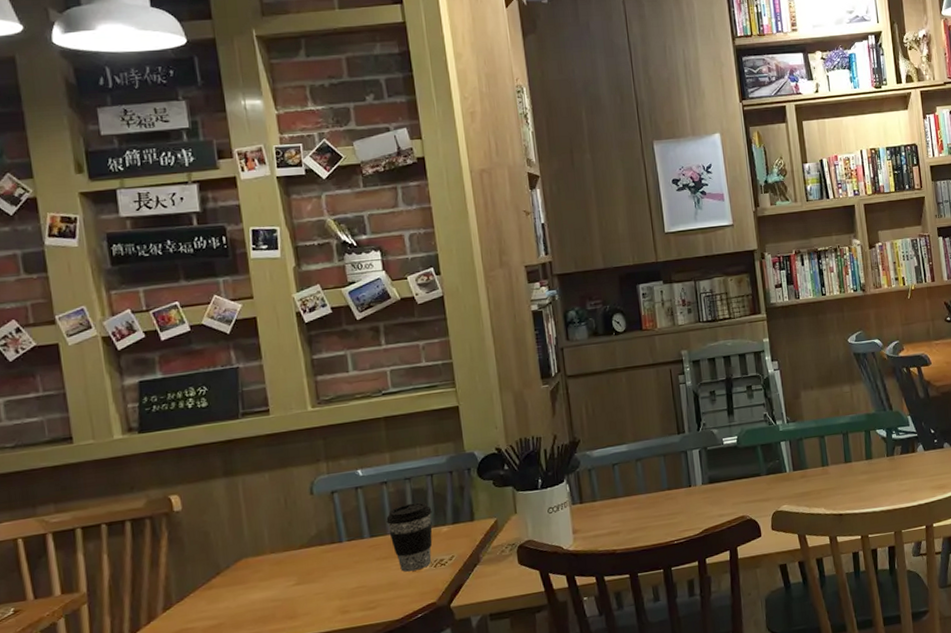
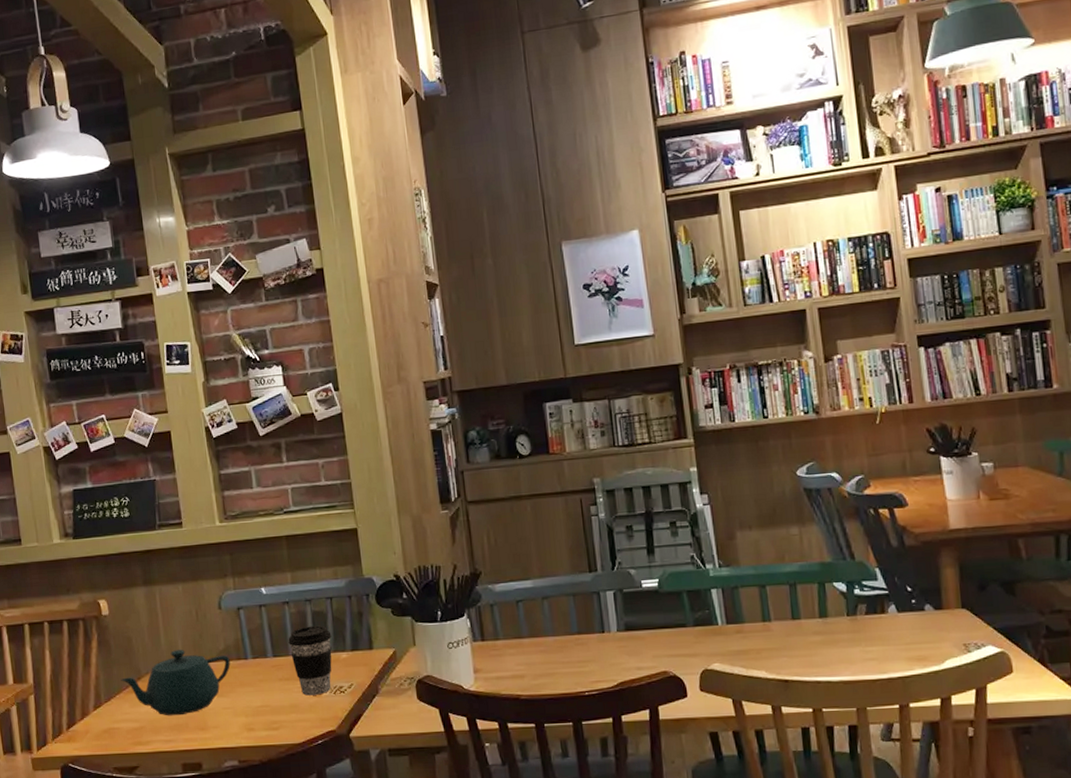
teapot: none [196,539,323,609] -> present [120,650,231,716]

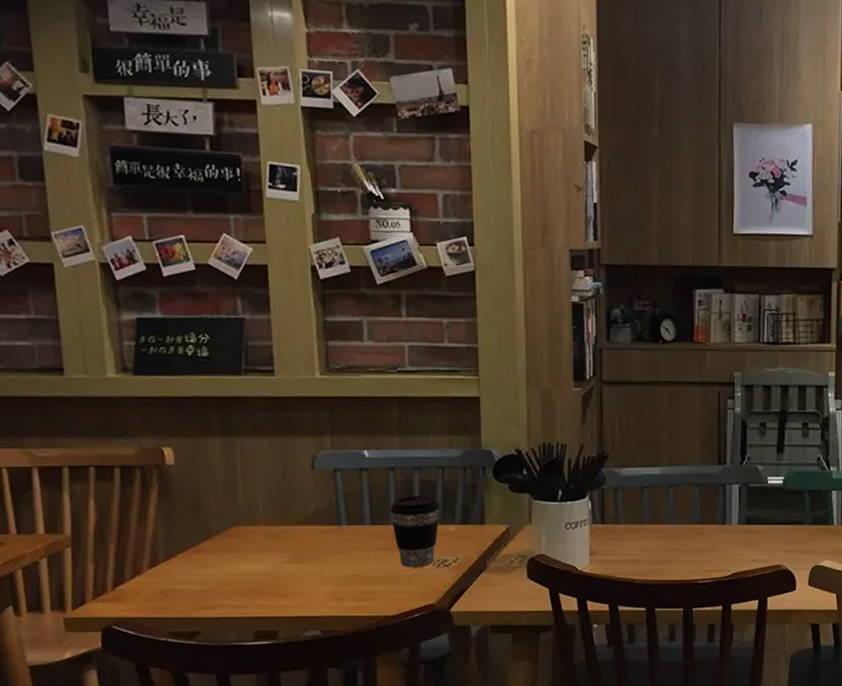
teapot: present [120,650,231,716] -> none [184,510,320,580]

